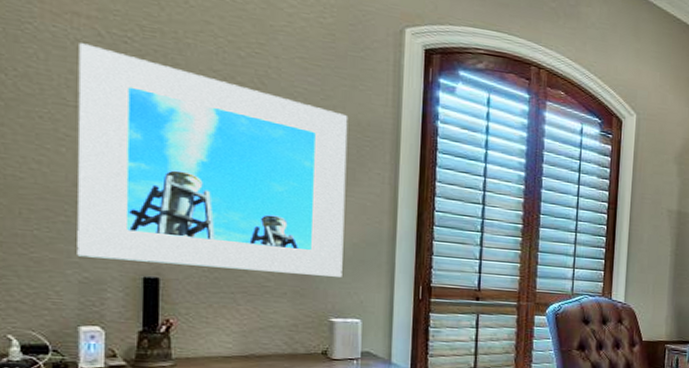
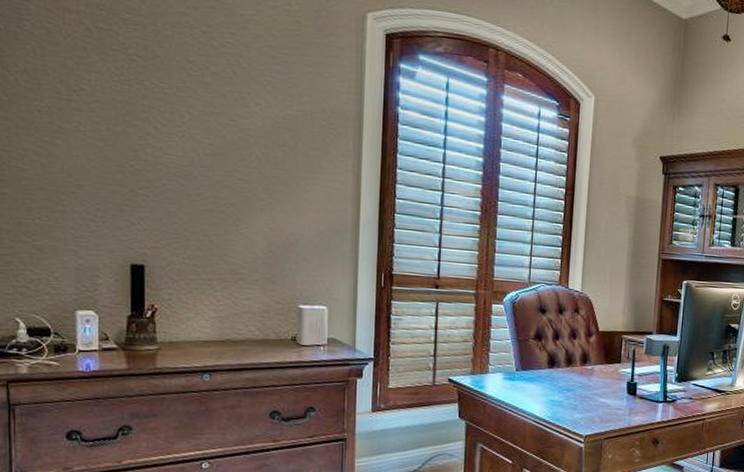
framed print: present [77,43,348,277] -> none [70,38,314,265]

